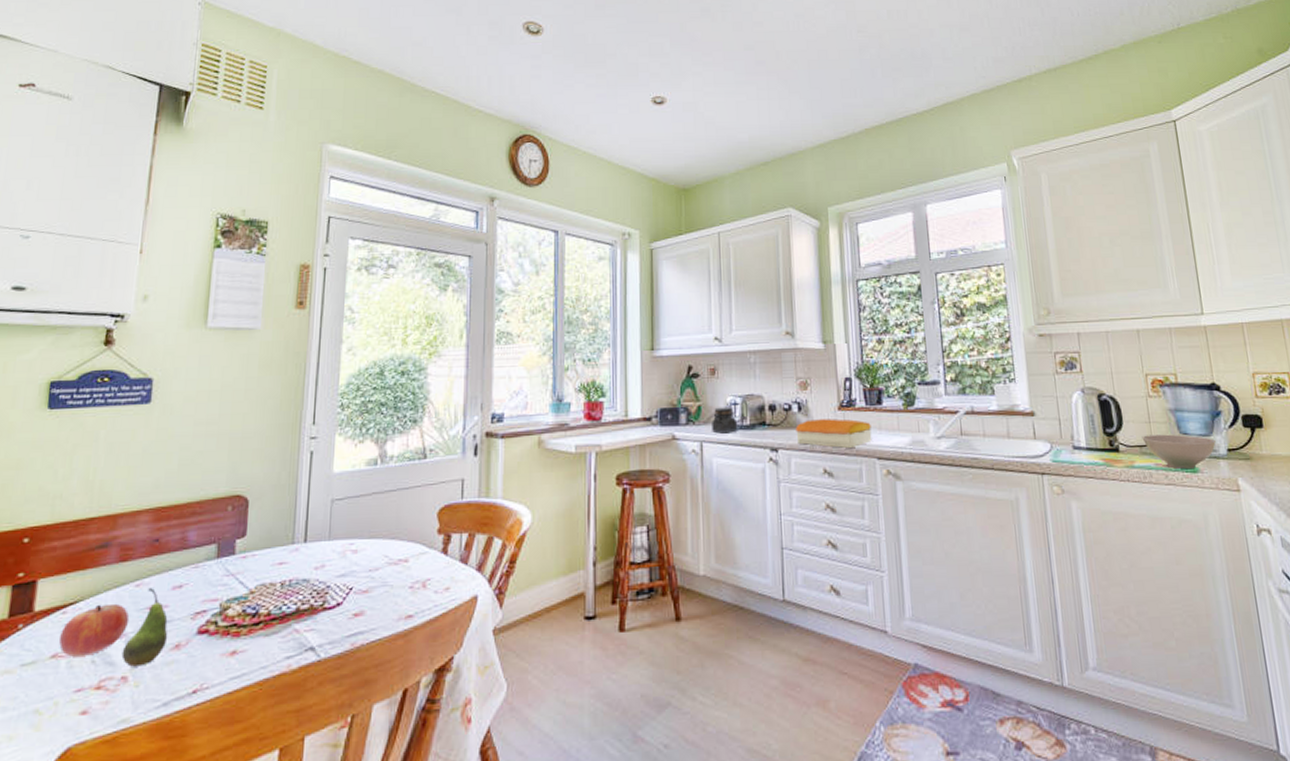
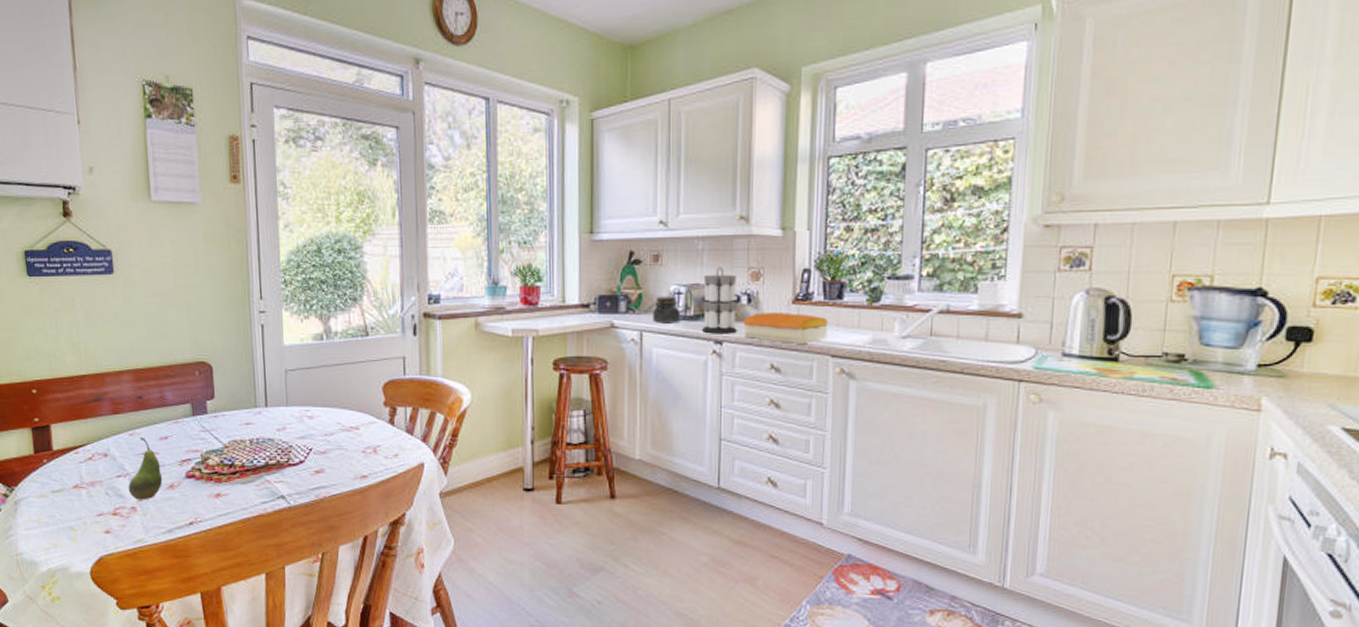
fruit: present [59,603,130,657] -> none [77,448,130,489]
spice rack: none [758,378,790,442] -> present [702,266,737,334]
bowl: present [1142,434,1216,470] -> none [1150,344,1244,385]

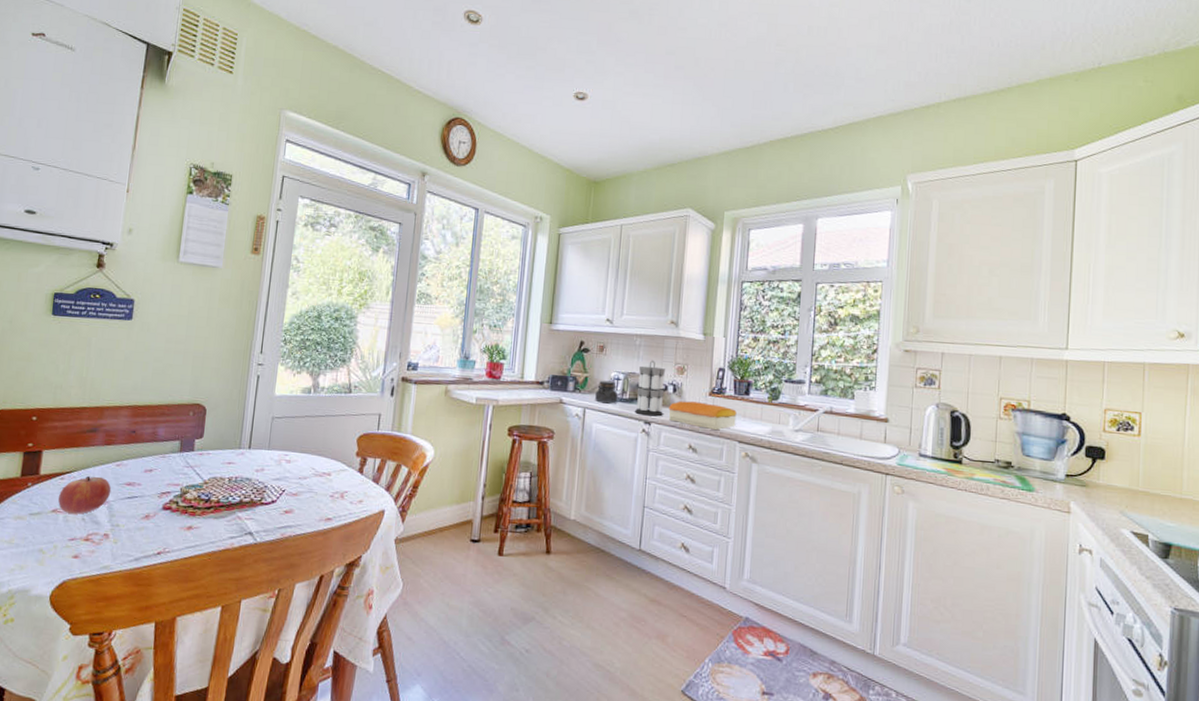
fruit: none [77,448,130,489] -> present [58,475,112,514]
fruit: present [128,438,163,500] -> none [104,469,141,528]

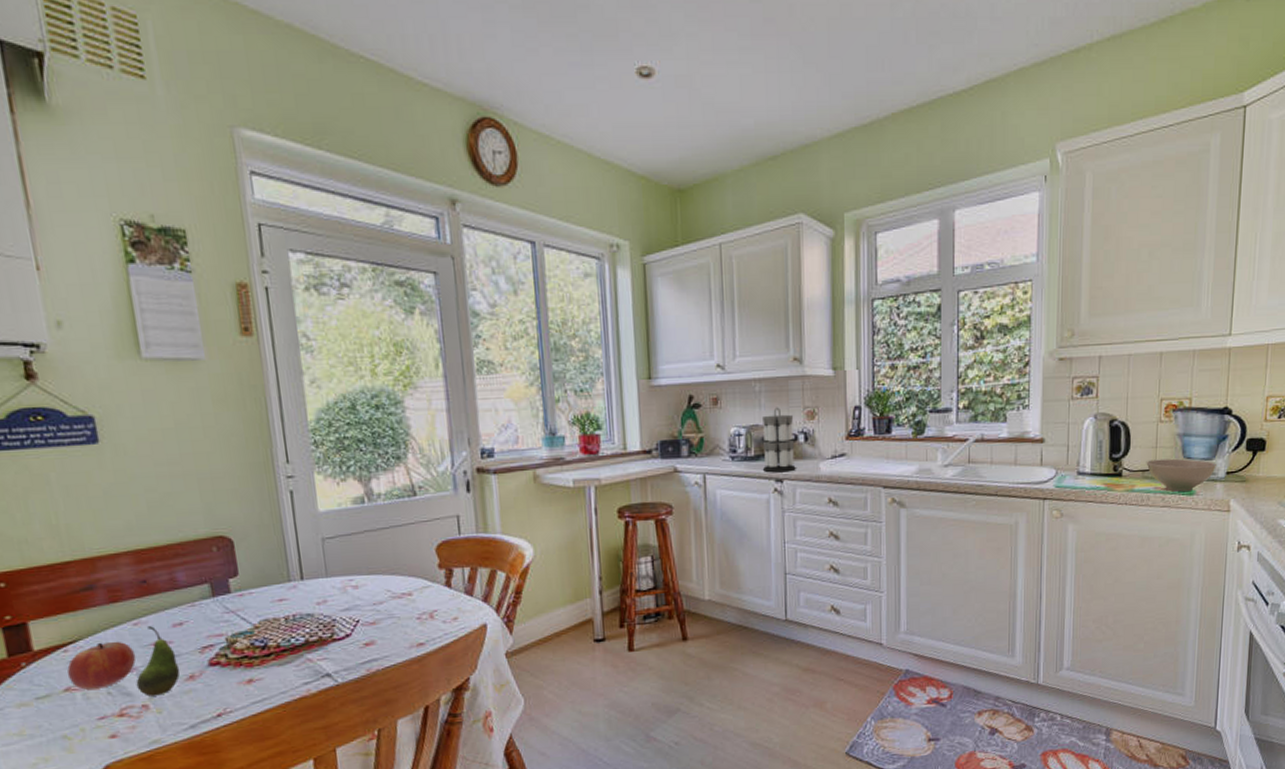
fruit: none [104,469,141,528] -> present [136,626,180,697]
jar: present [595,380,618,404] -> none [715,438,742,466]
bread loaf: present [669,401,737,431] -> none [801,448,879,478]
bowl: none [985,452,1056,488] -> present [1146,458,1216,493]

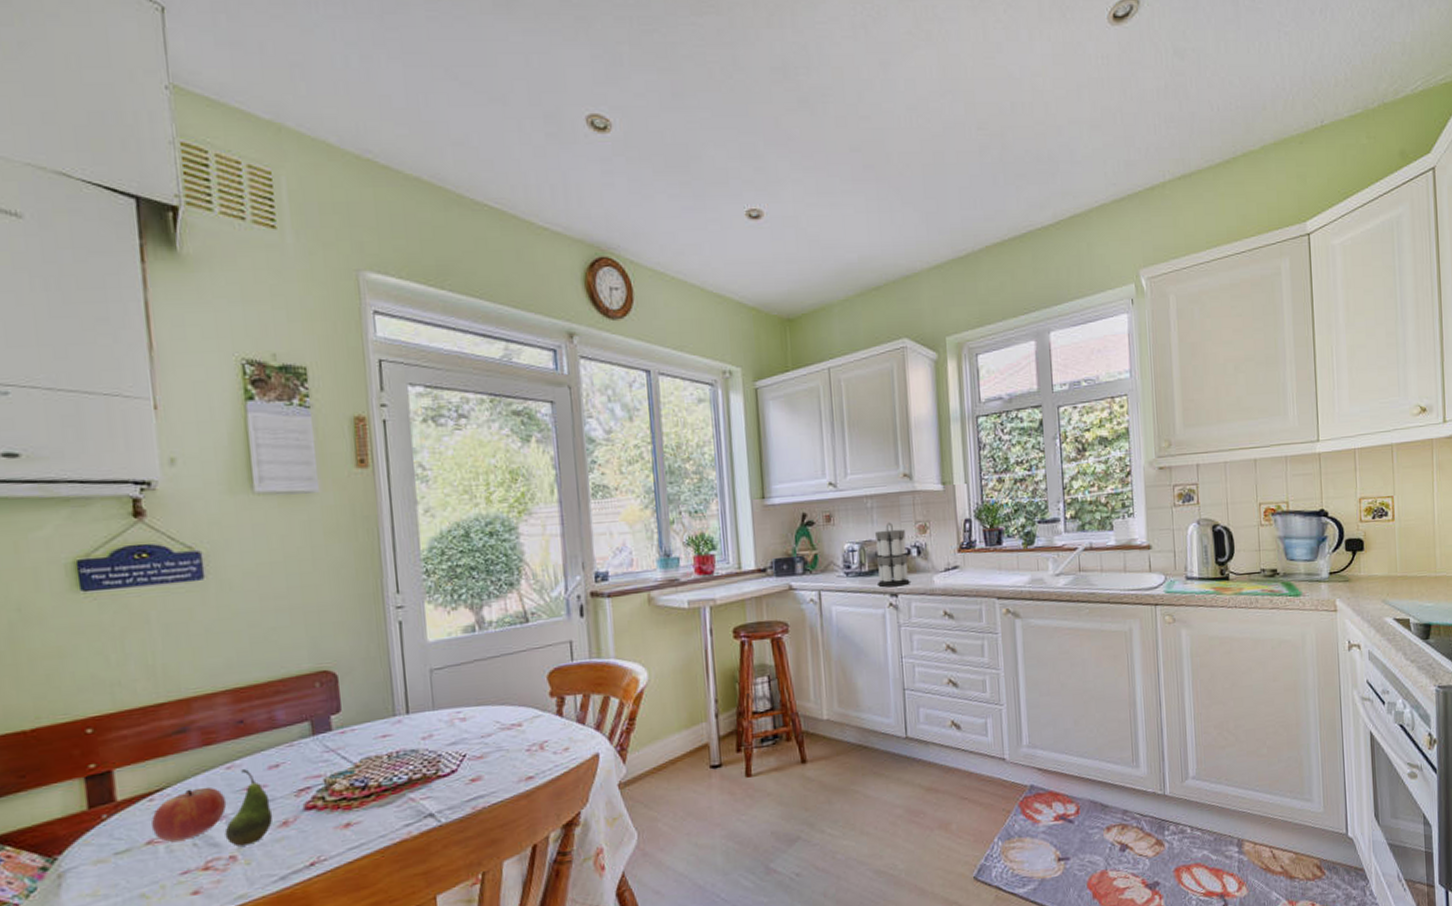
bowl: present [1146,458,1216,493] -> none [1251,561,1319,594]

